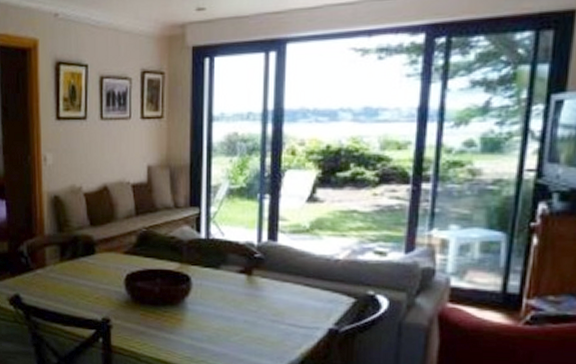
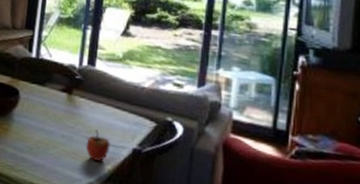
apple: none [273,311,302,345] -> present [85,129,111,161]

